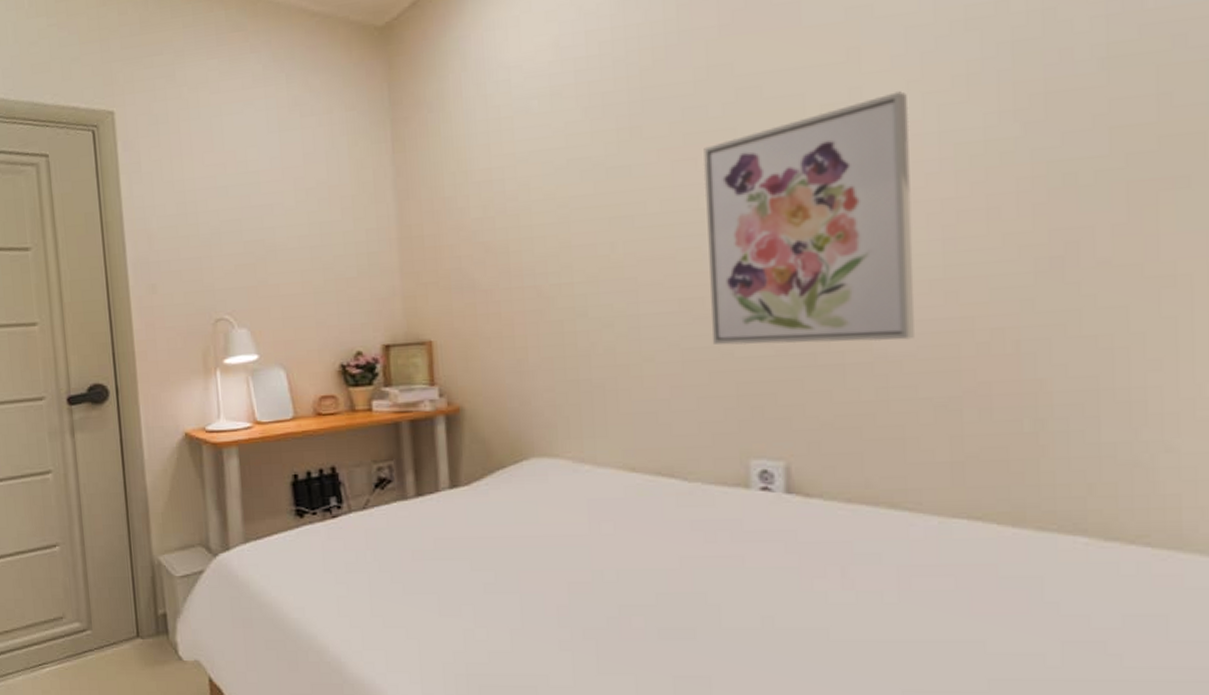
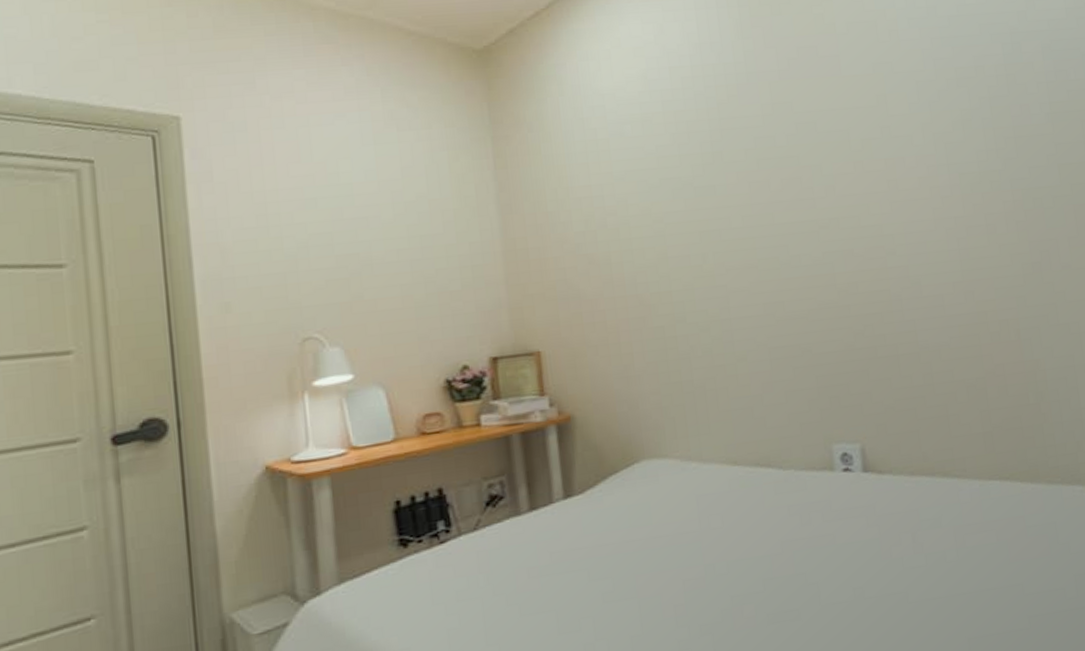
wall art: present [703,91,914,345] -> none [774,131,947,344]

